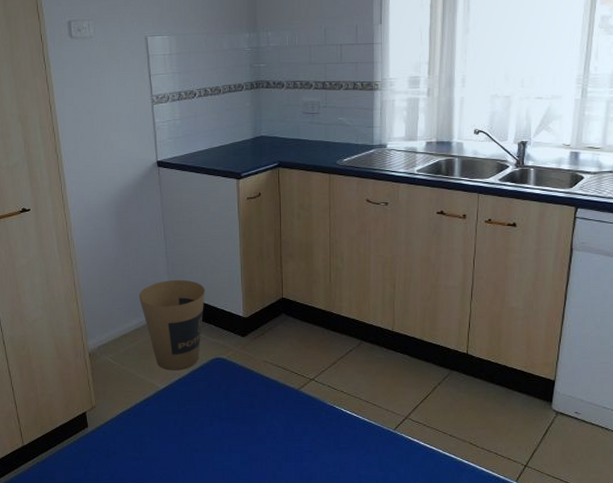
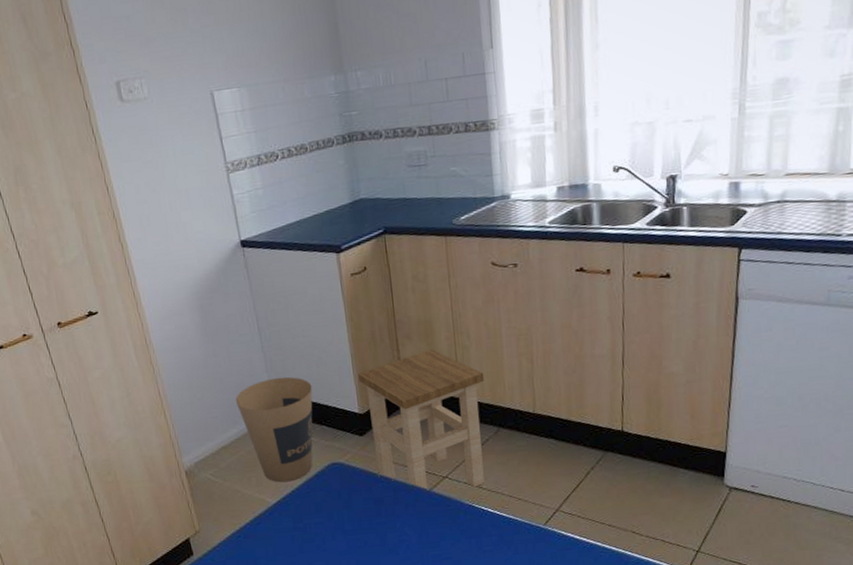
stool: none [245,268,353,391] -> present [358,349,485,491]

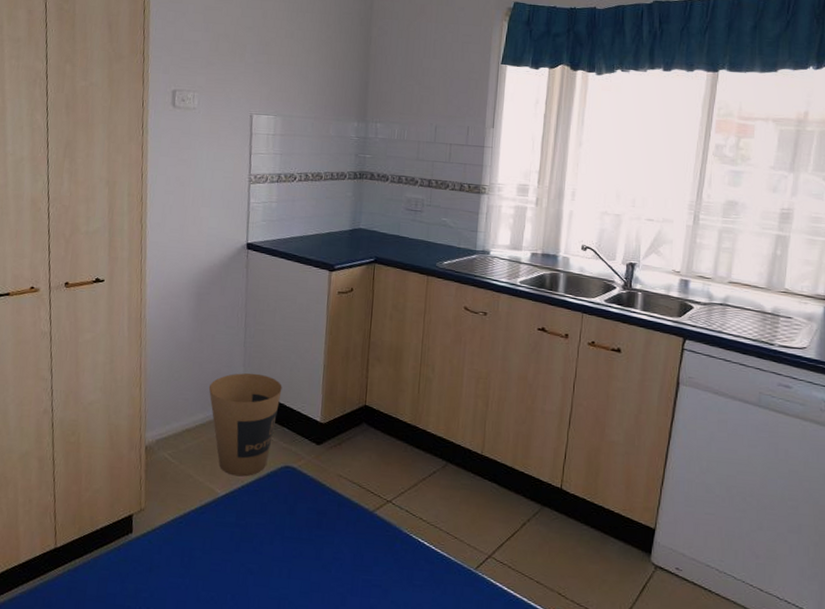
stool: present [358,349,485,491] -> none [326,375,442,518]

